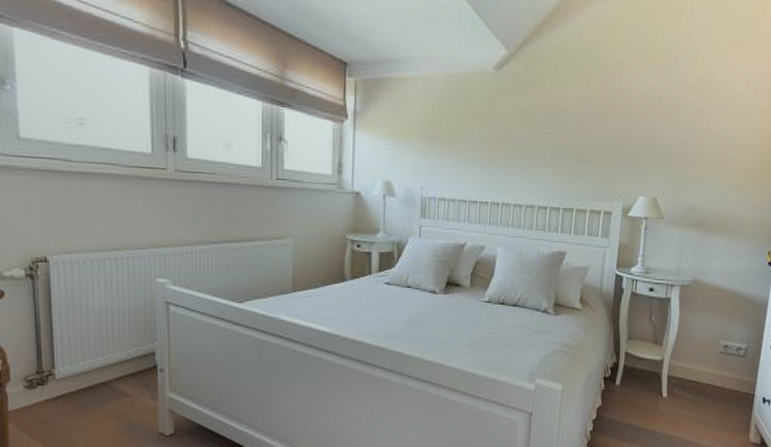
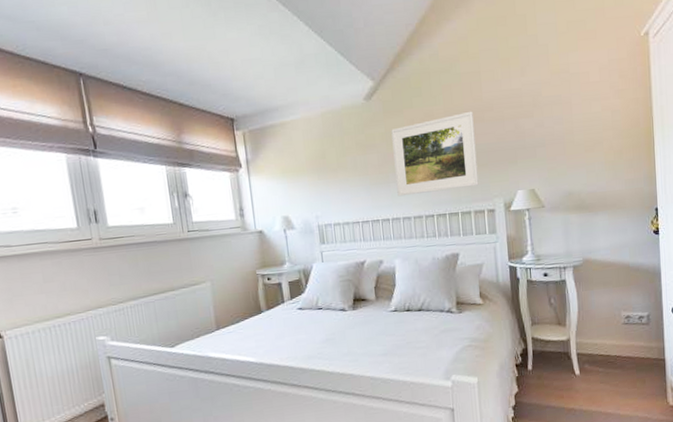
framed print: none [512,102,608,184] -> present [391,111,479,197]

